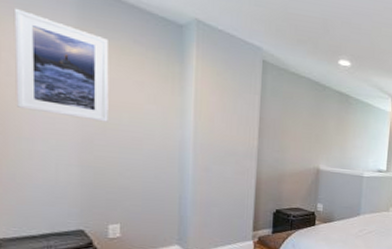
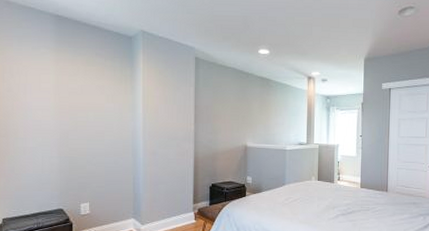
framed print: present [13,8,109,123] -> none [12,40,79,121]

